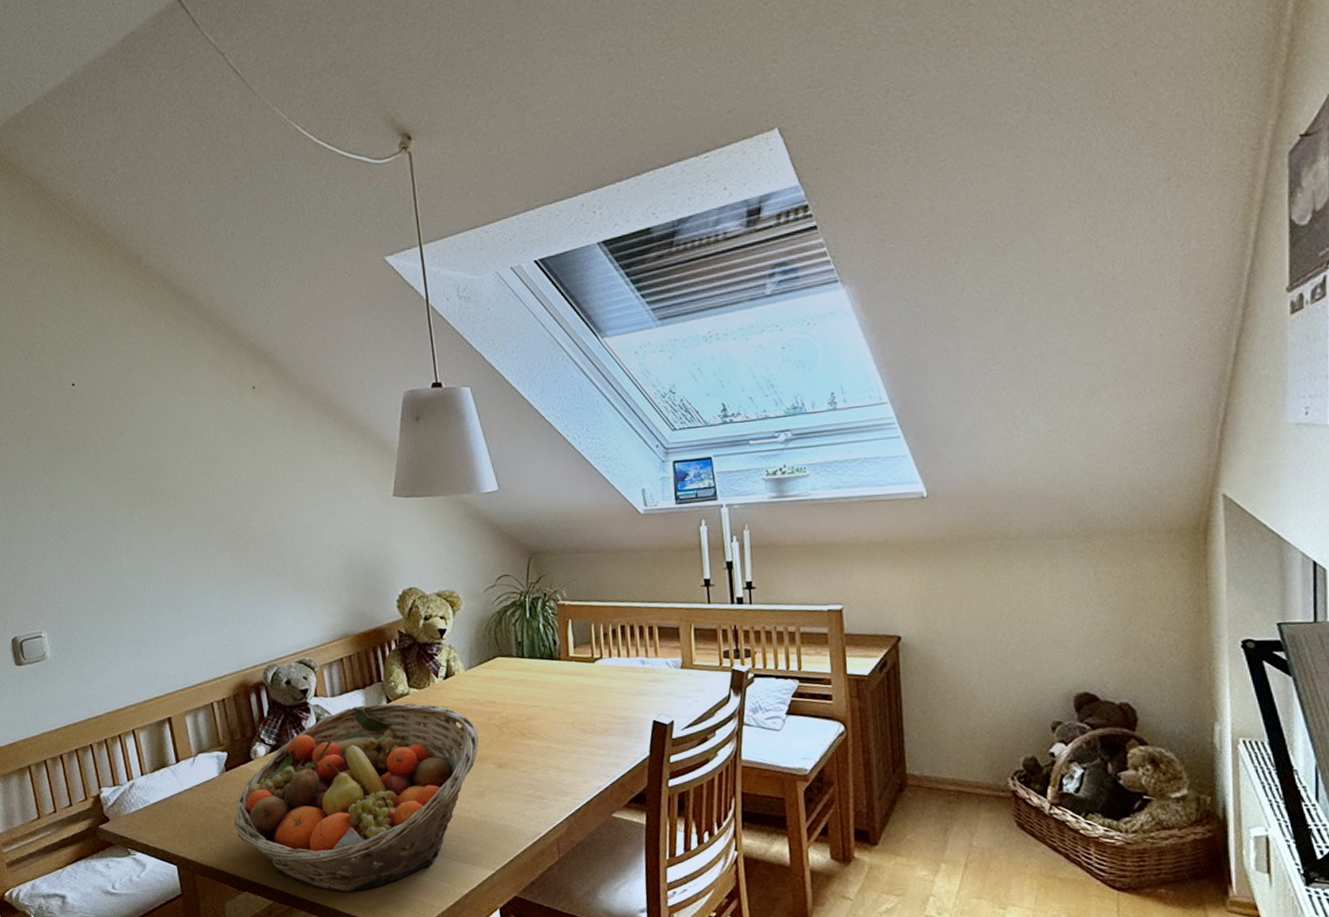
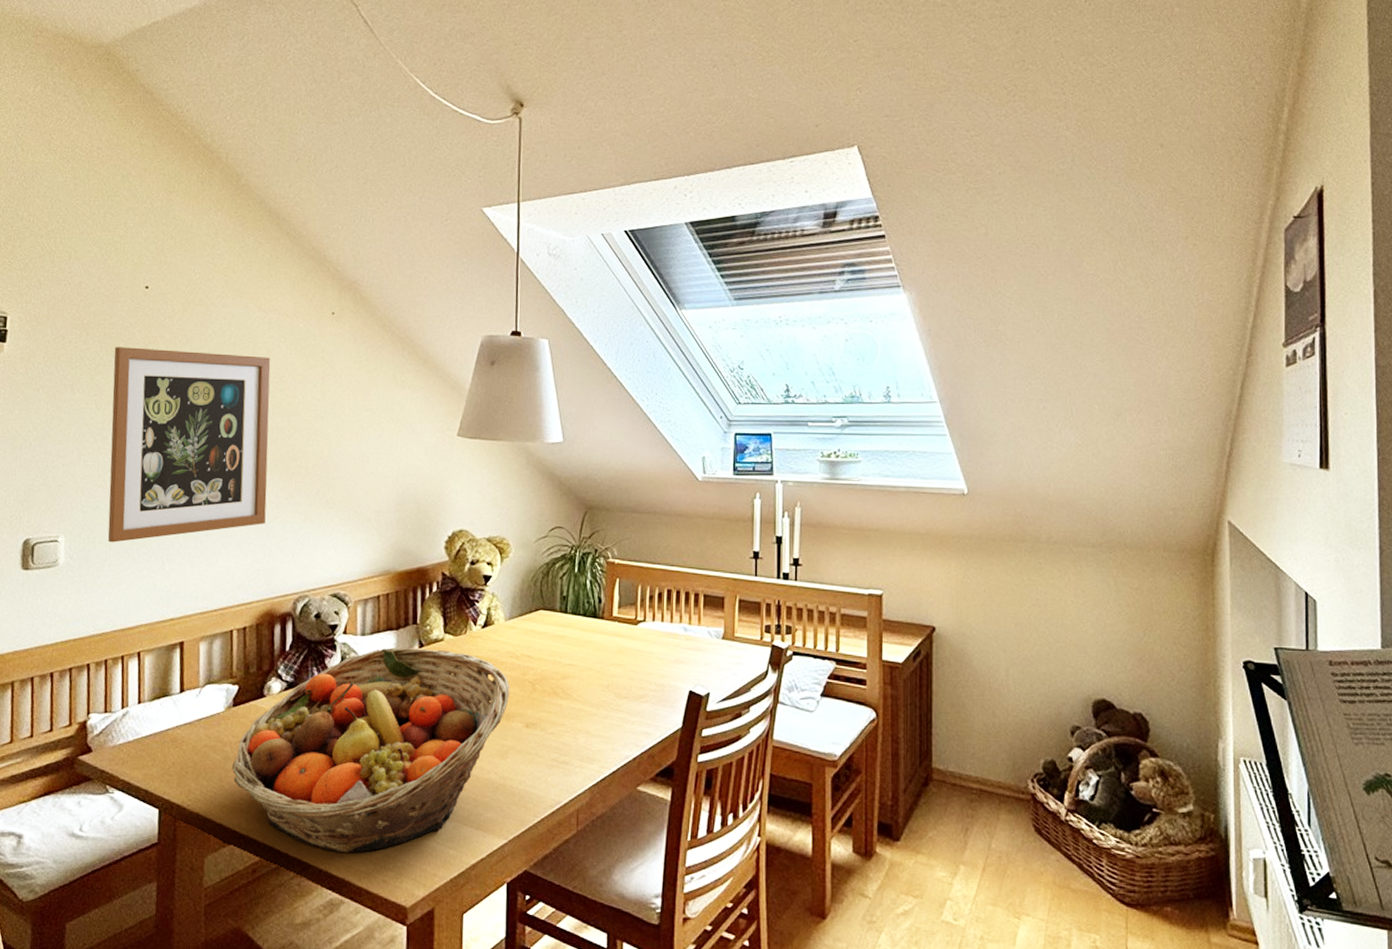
wall art: none [55,439,225,633] -> present [107,347,271,543]

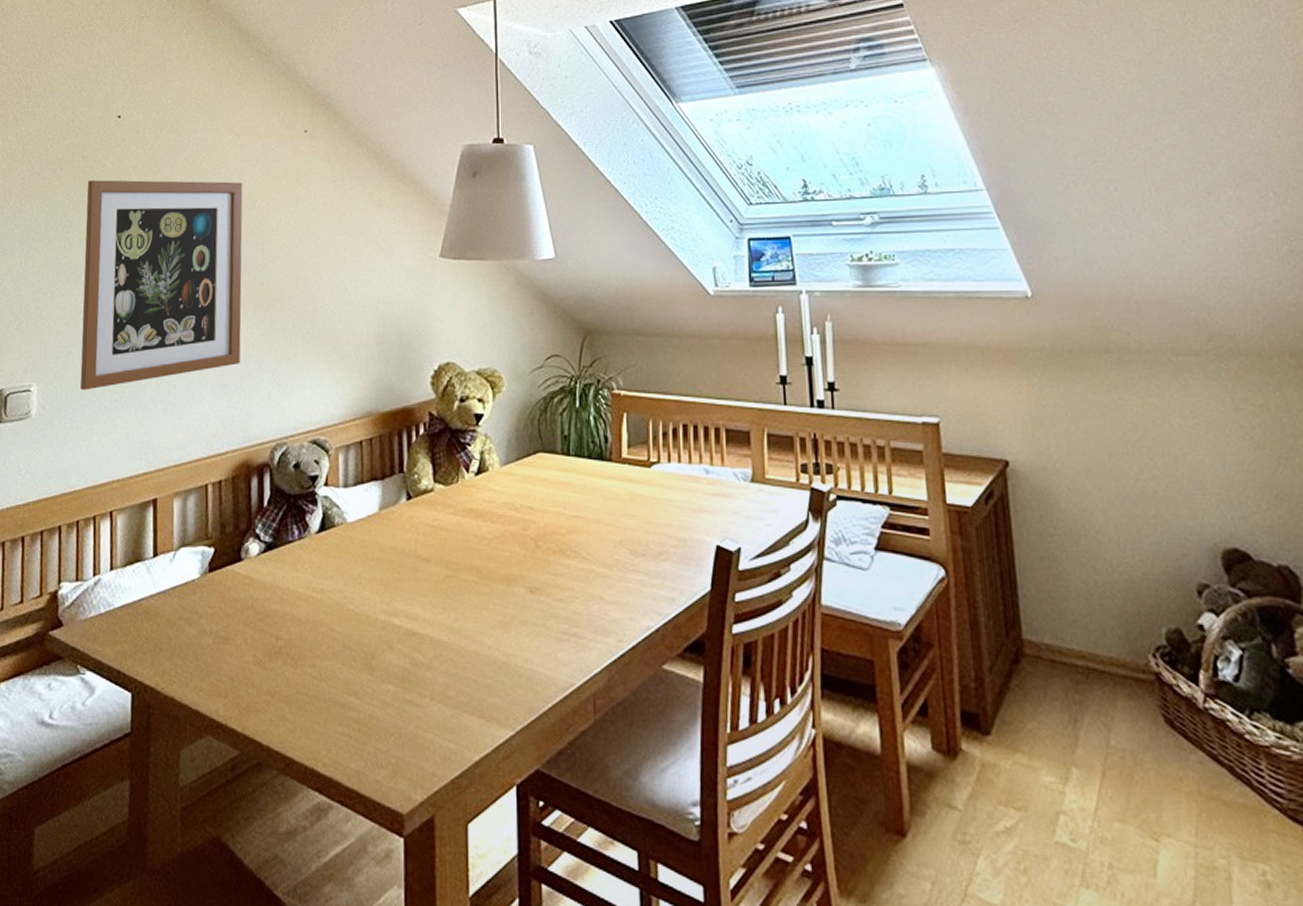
fruit basket: present [232,647,510,854] -> none [208,500,509,747]

